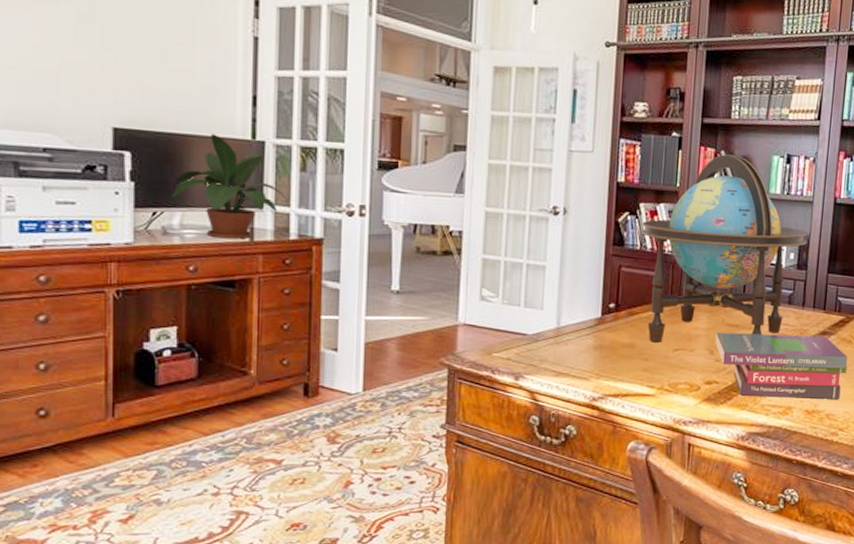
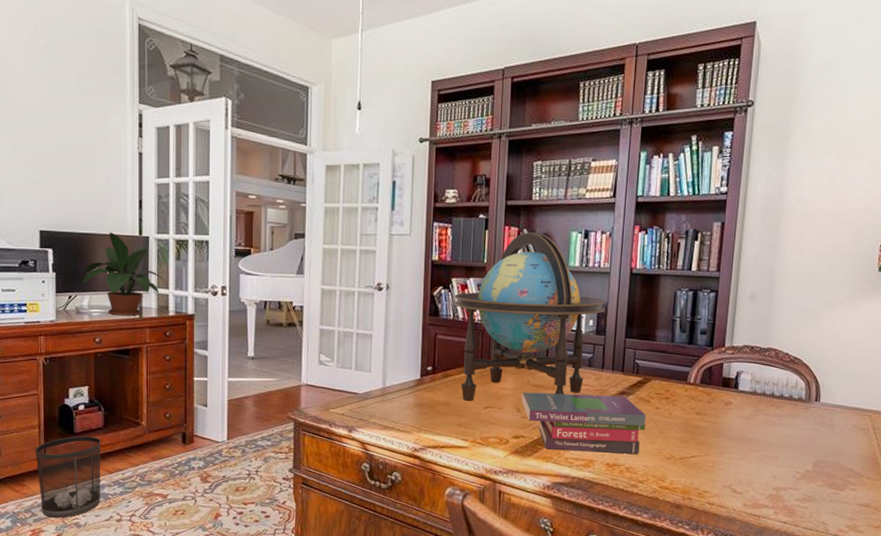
waste bin: none [99,389,193,494] -> present [35,436,101,518]

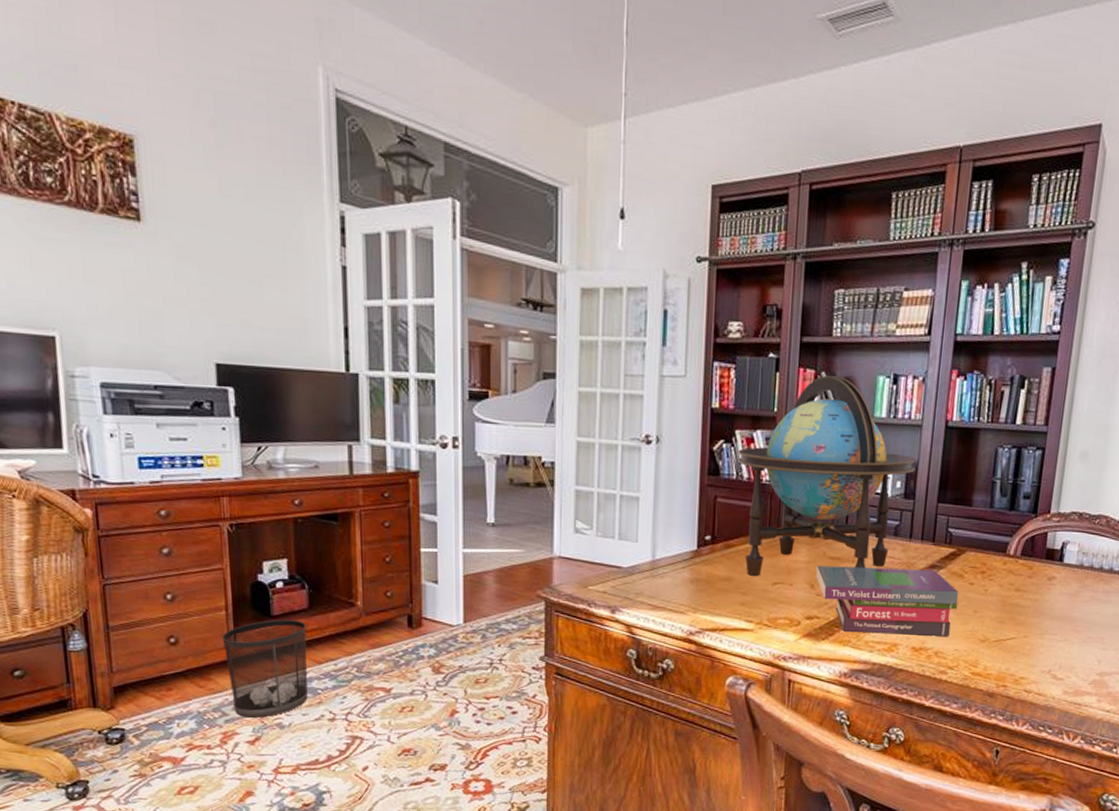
potted plant: present [82,232,168,316] -> none [274,367,384,473]

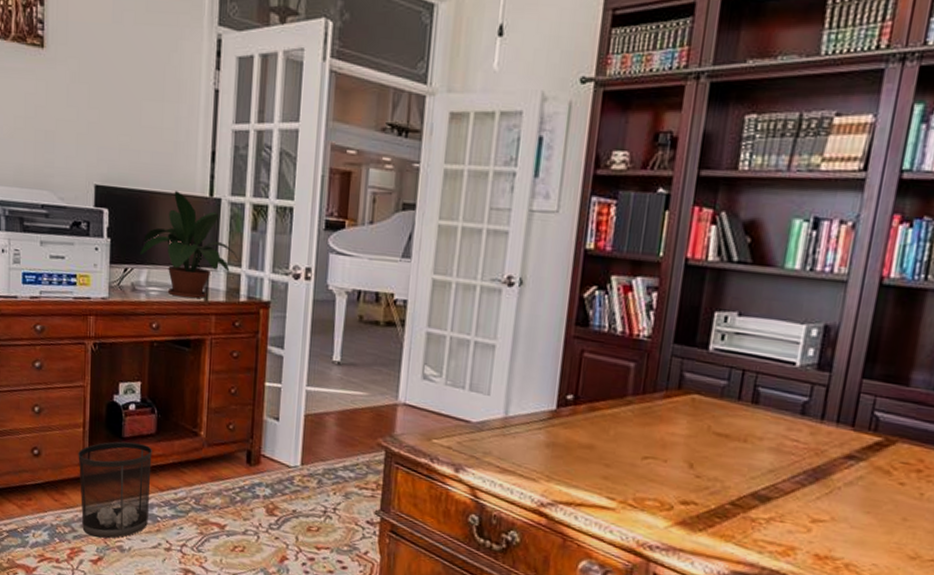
potted plant: none [274,367,384,473] -> present [140,191,240,299]
globe: present [738,375,916,576] -> none [611,216,837,451]
books: present [816,565,958,636] -> none [696,441,882,547]

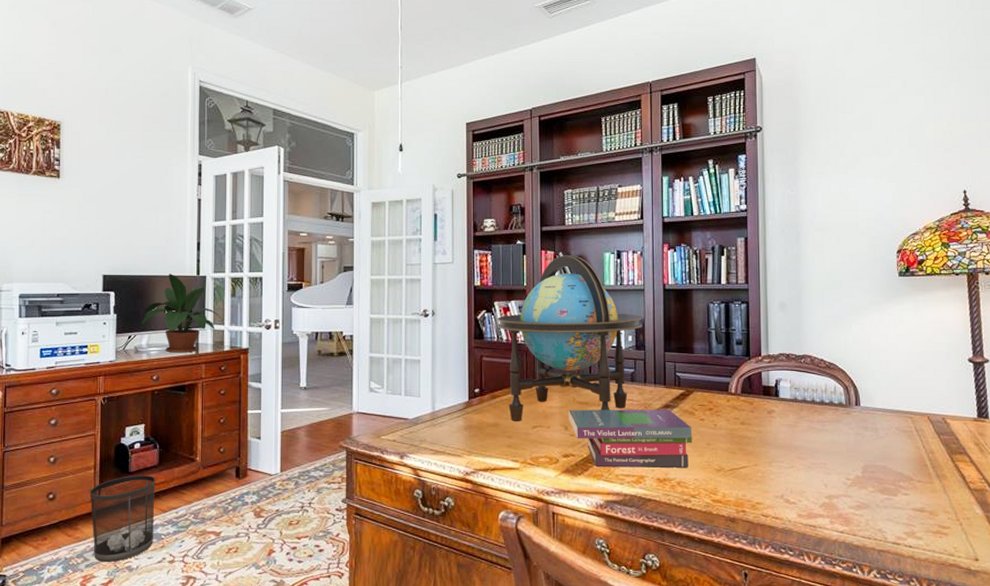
globe: none [611,216,837,451] -> present [498,255,643,421]
books: none [696,441,882,547] -> present [569,409,693,468]

